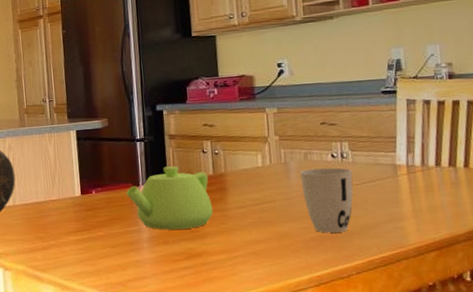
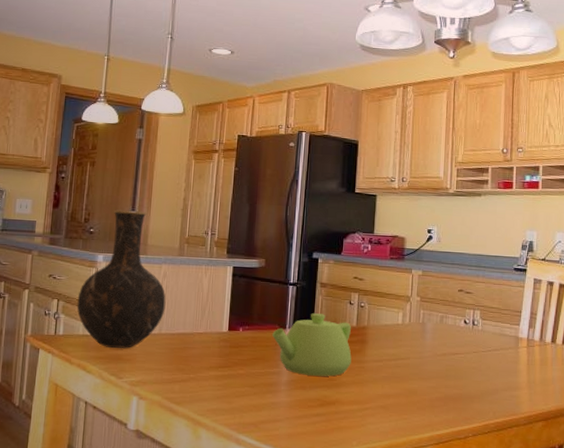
cup: present [300,167,353,233] -> none [434,332,480,395]

